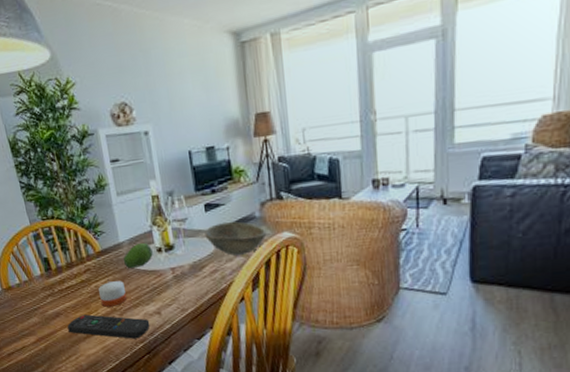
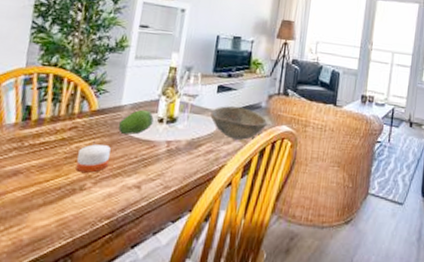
remote control: present [67,314,150,339] -> none [22,177,125,214]

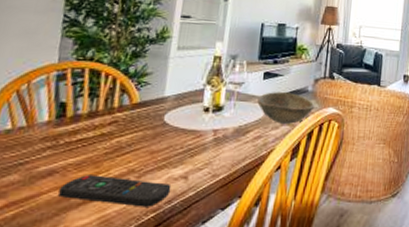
remote control: none [22,177,125,214] -> present [58,175,172,207]
candle: present [75,144,111,173] -> none [117,138,155,167]
fruit: present [117,109,154,135] -> none [161,99,199,125]

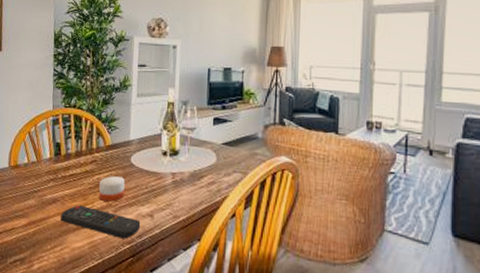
candle: none [117,138,155,167] -> present [99,176,125,202]
bowl: present [257,92,315,124] -> none [209,138,266,172]

